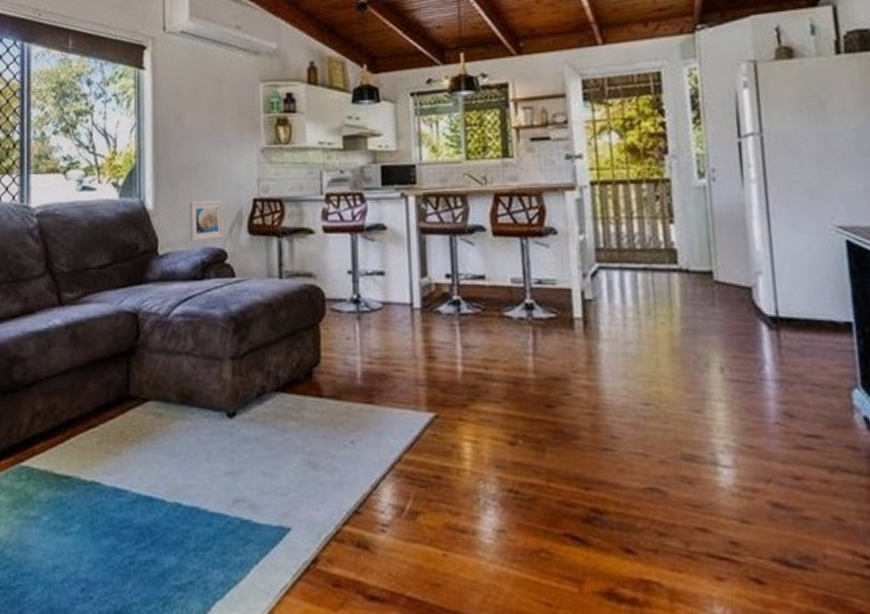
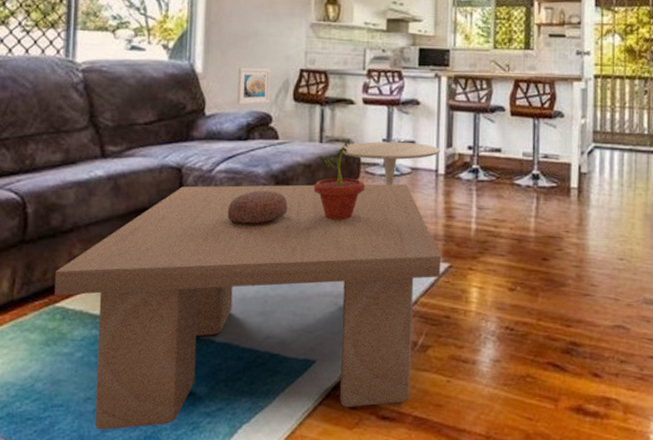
coffee table: none [20,322,426,603] -> present [54,184,442,430]
decorative bowl: none [187,335,250,374] -> present [227,191,288,225]
potted plant: none [276,272,333,365] -> present [313,139,365,220]
side table: none [301,273,414,323] -> present [340,142,440,185]

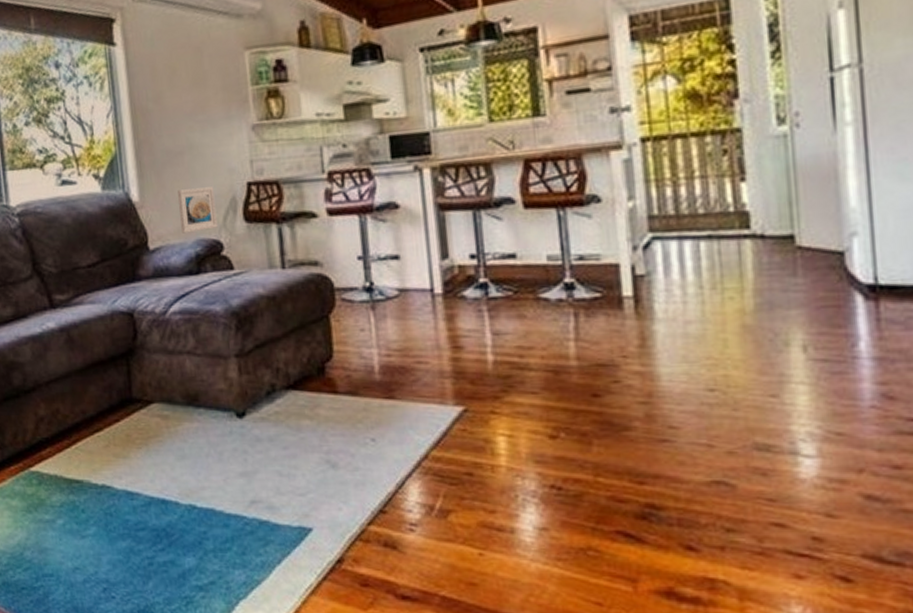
coffee table: present [54,184,442,430] -> none [25,310,454,602]
decorative bowl: present [227,191,288,225] -> none [188,331,256,373]
potted plant: present [313,139,365,220] -> none [280,260,345,361]
side table: present [340,142,440,185] -> none [306,257,434,314]

